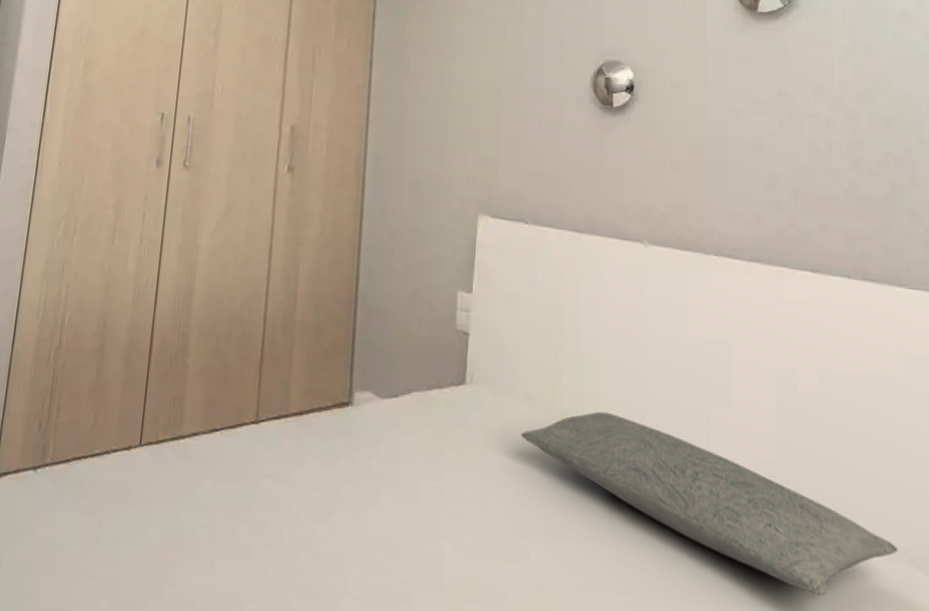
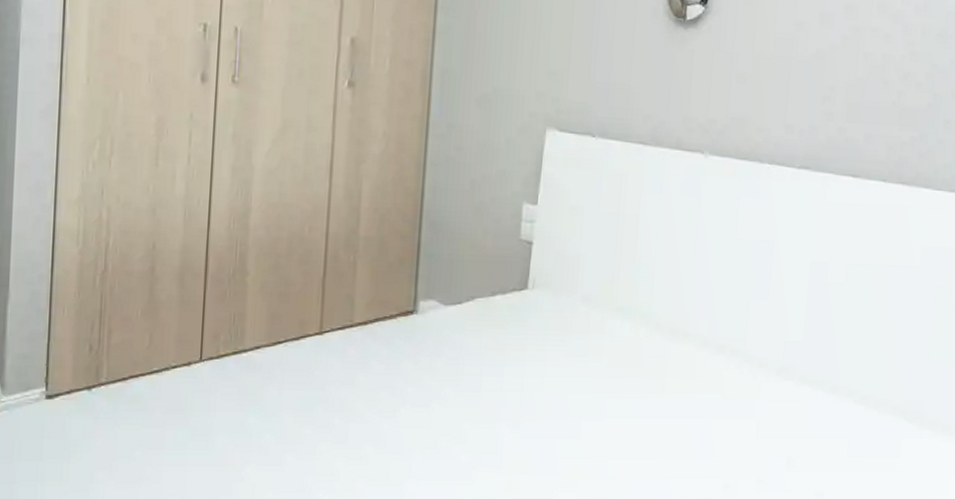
pillow: present [521,411,898,596] -> none [578,307,892,446]

